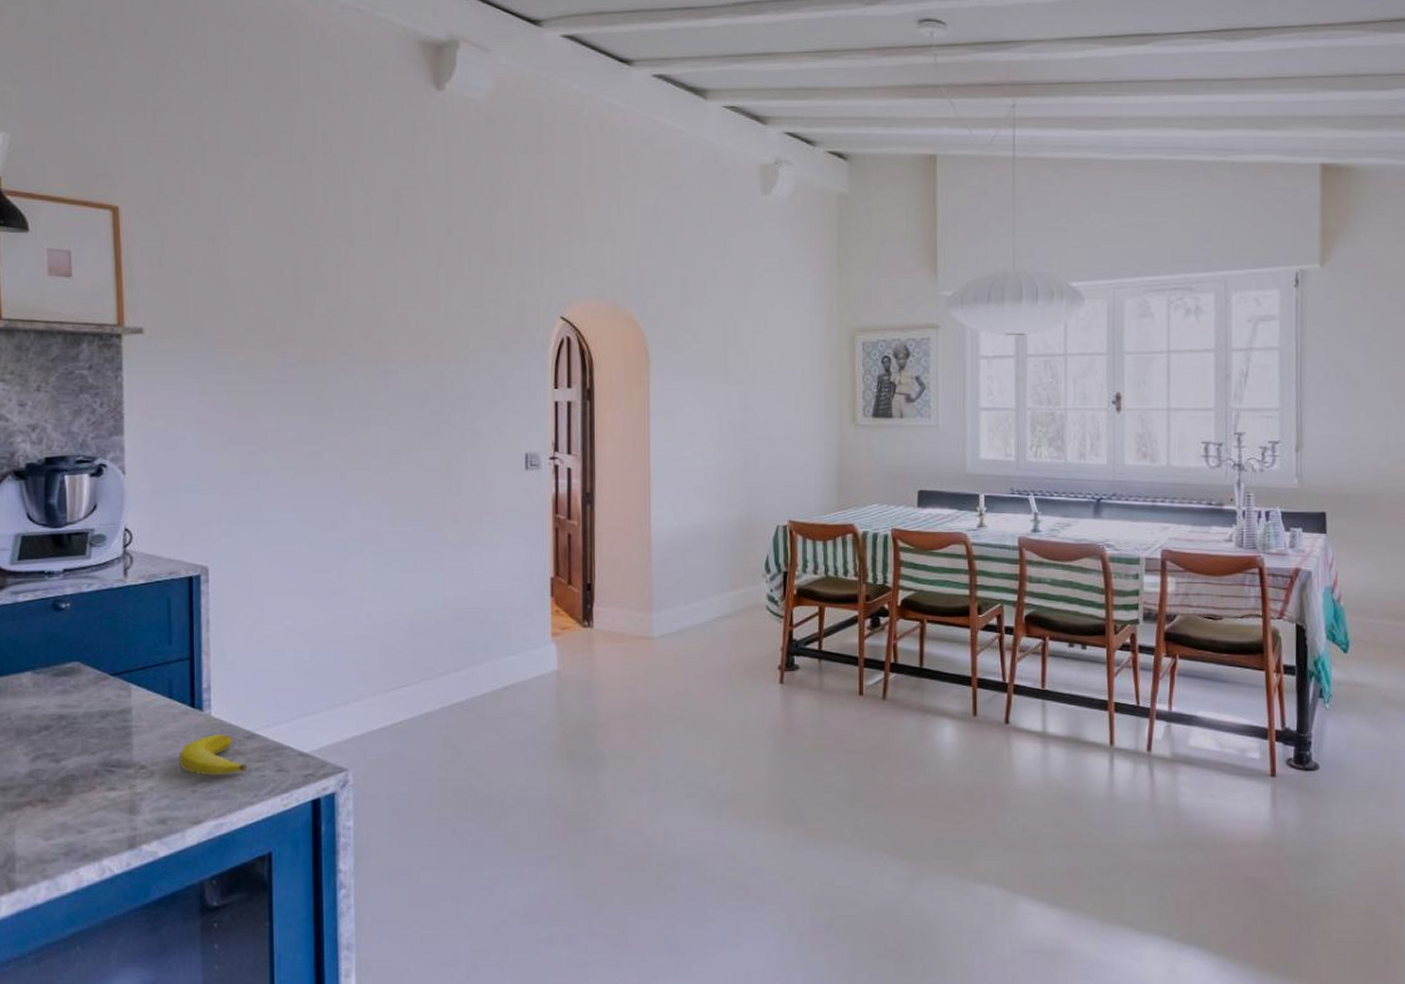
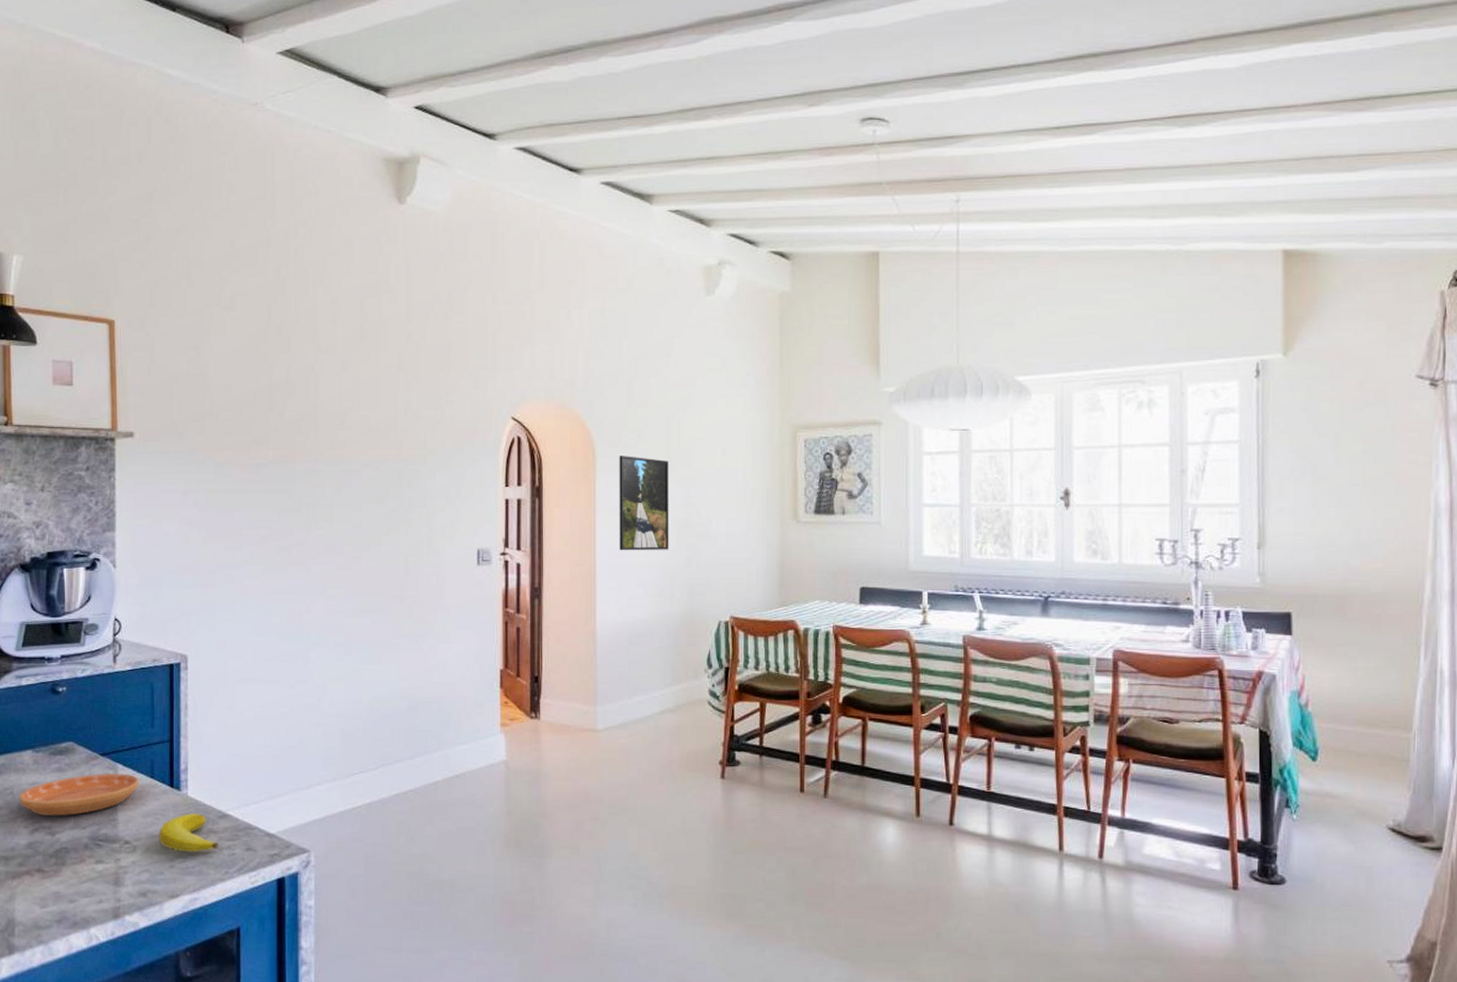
saucer: none [16,694,156,742] -> present [18,773,139,816]
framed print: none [674,357,726,455] -> present [619,456,669,551]

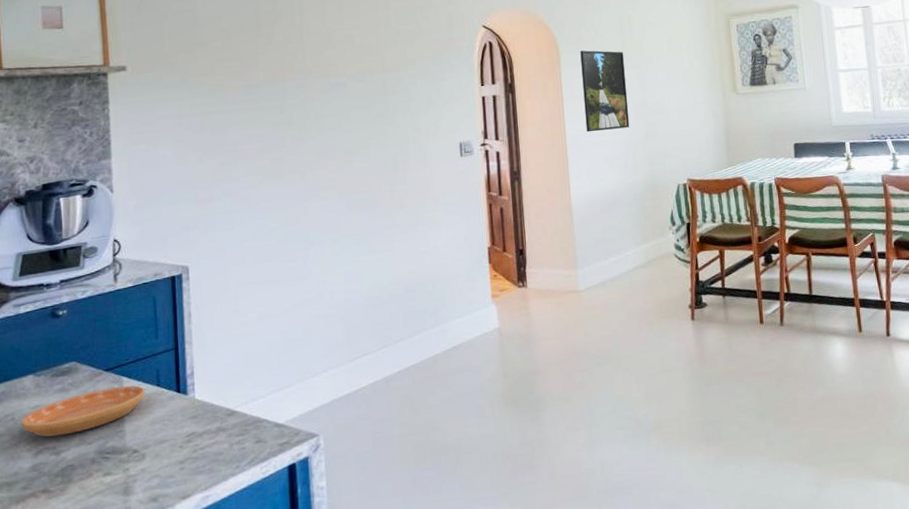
banana: present [159,813,220,852] -> none [167,414,229,453]

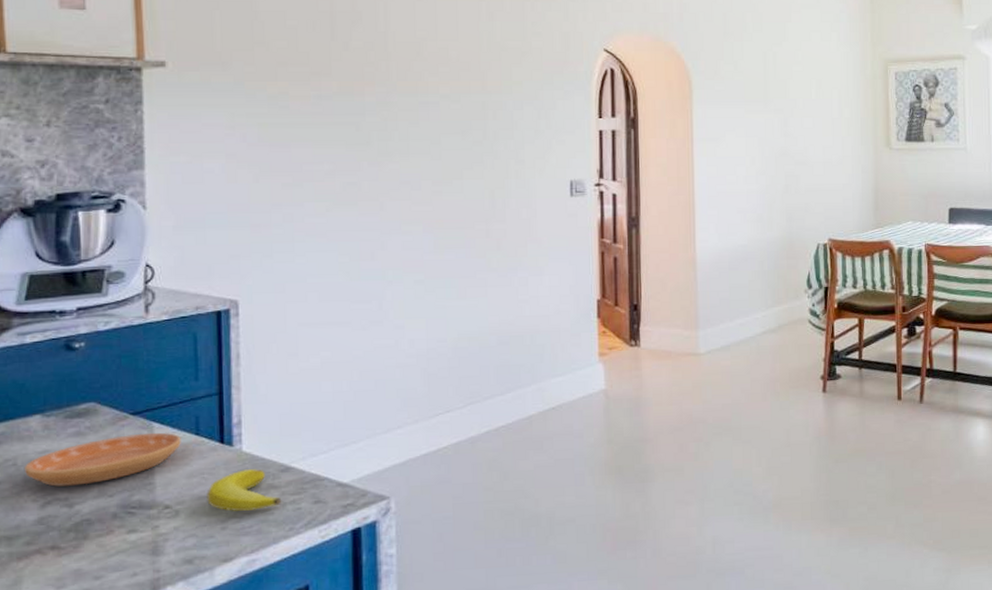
banana: none [167,414,229,453] -> present [207,469,282,511]
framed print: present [580,50,630,132] -> none [716,87,768,180]

